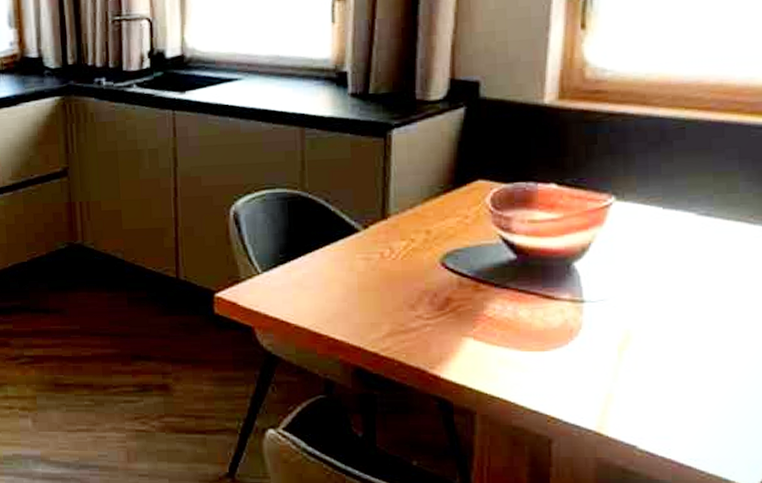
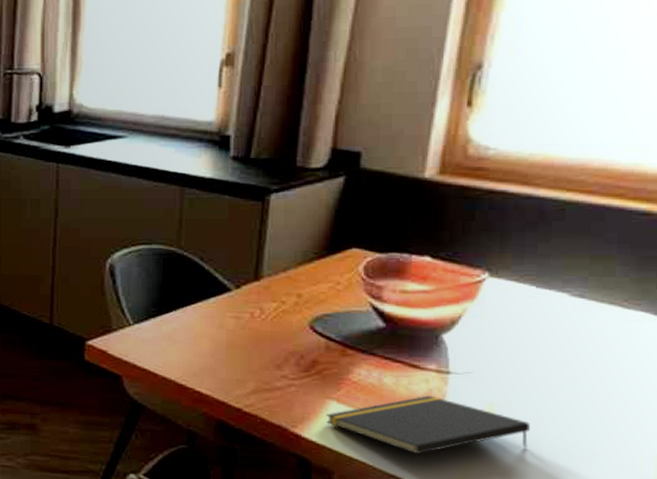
notepad: none [464,326,668,388] -> present [326,395,530,455]

